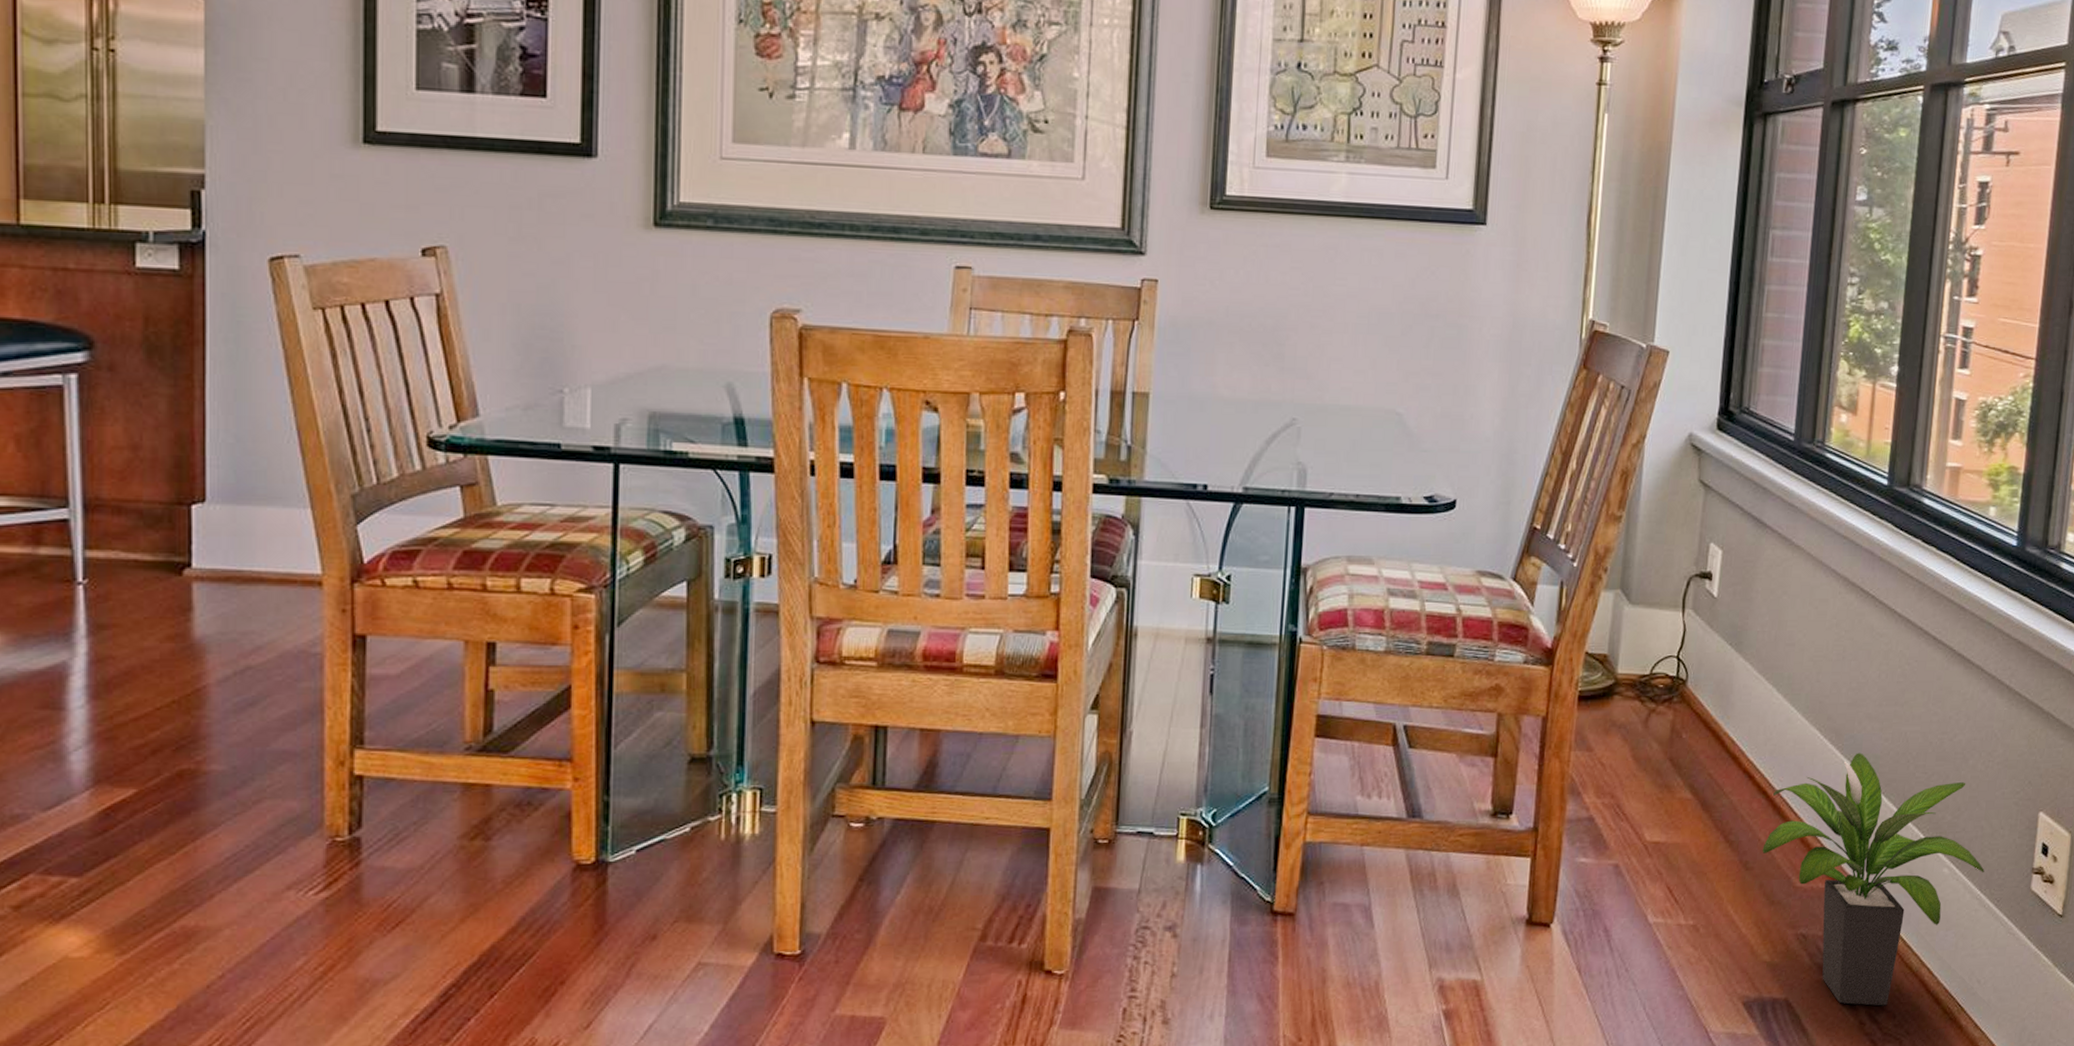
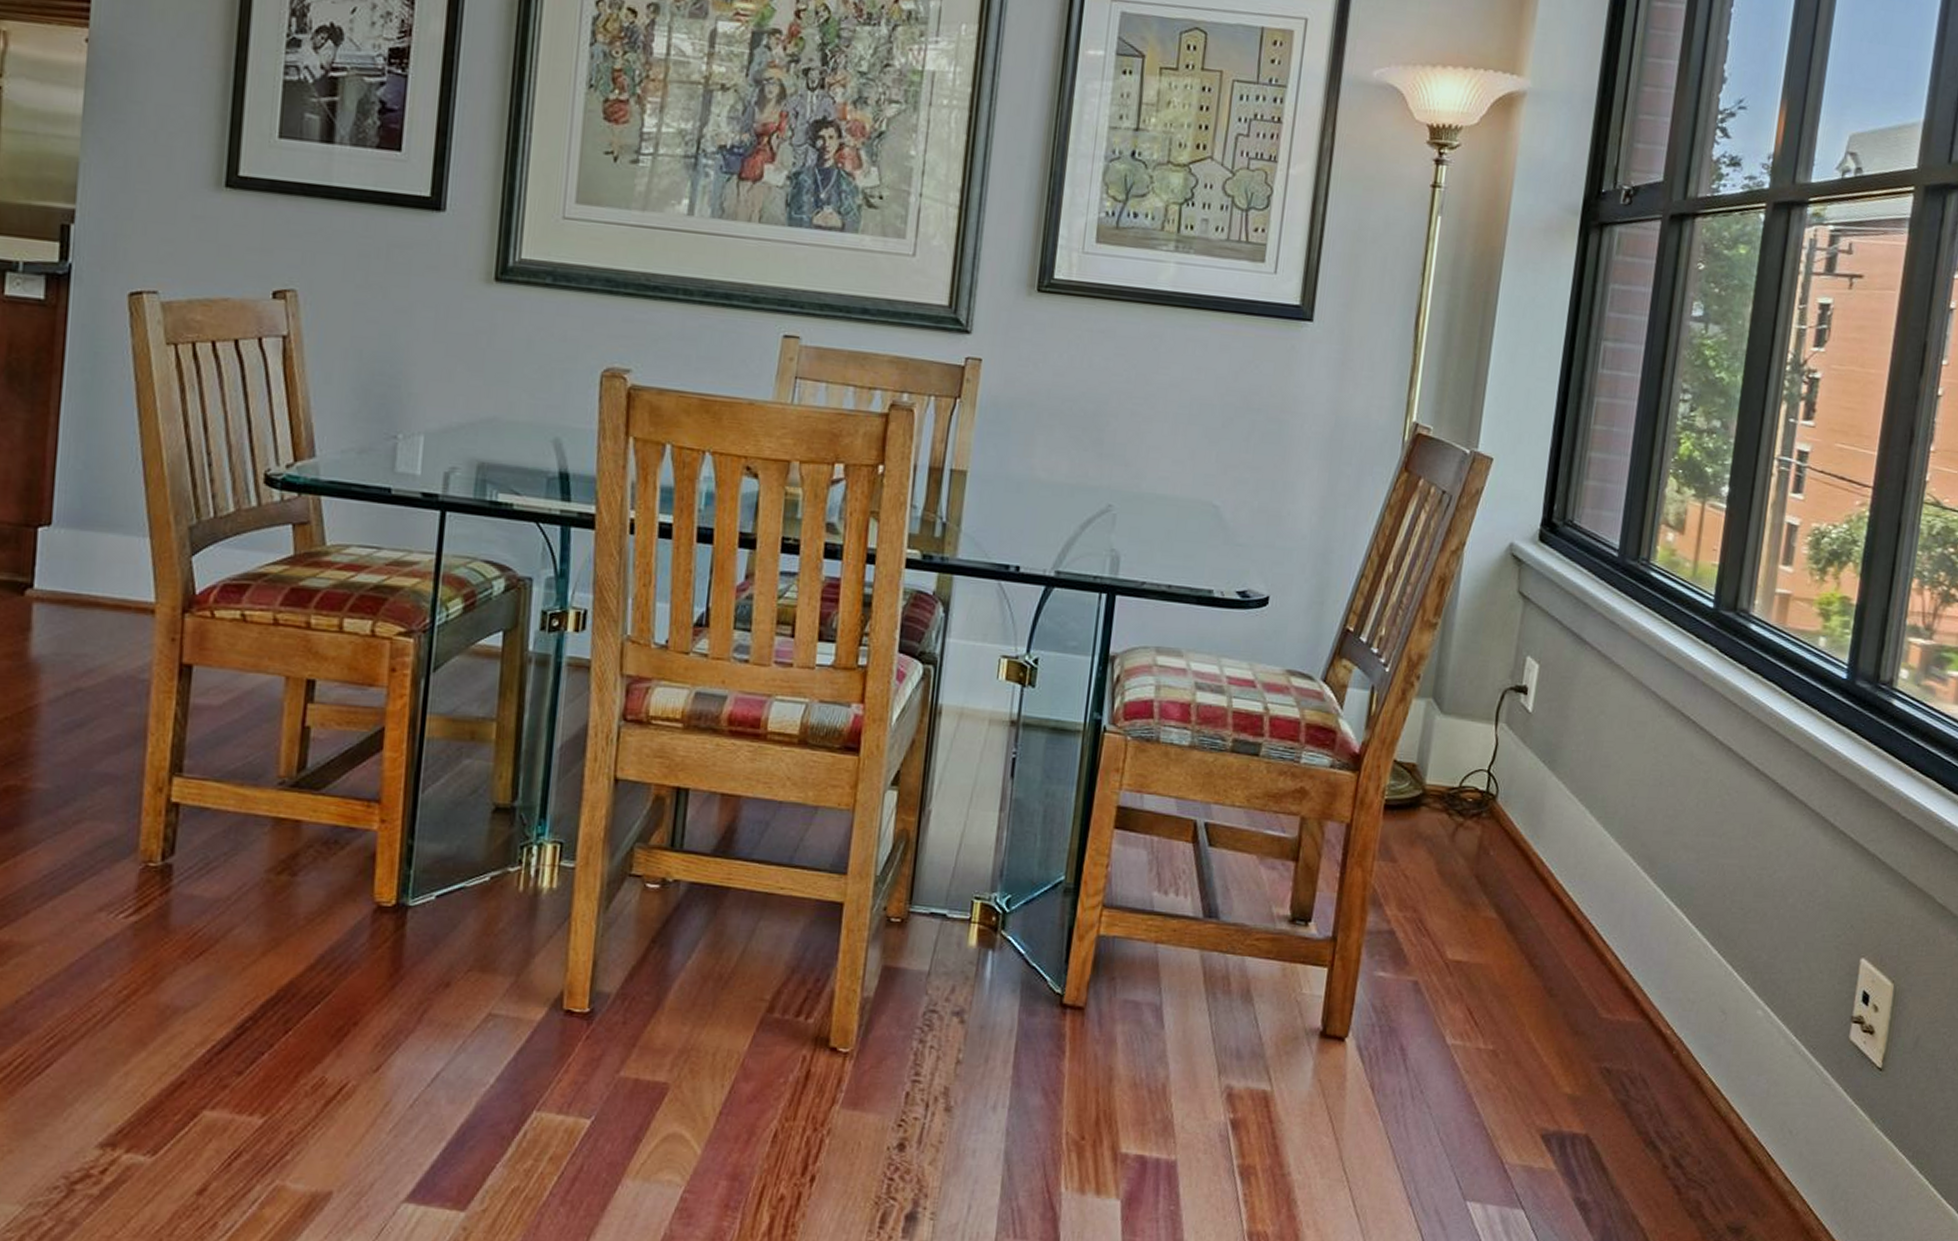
potted plant: present [1762,753,1985,1006] -> none [1568,883,1801,1150]

